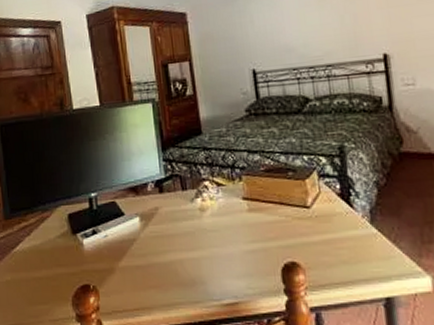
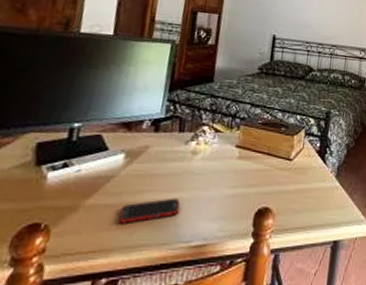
cell phone: none [150,256,204,283] -> present [118,197,180,224]

